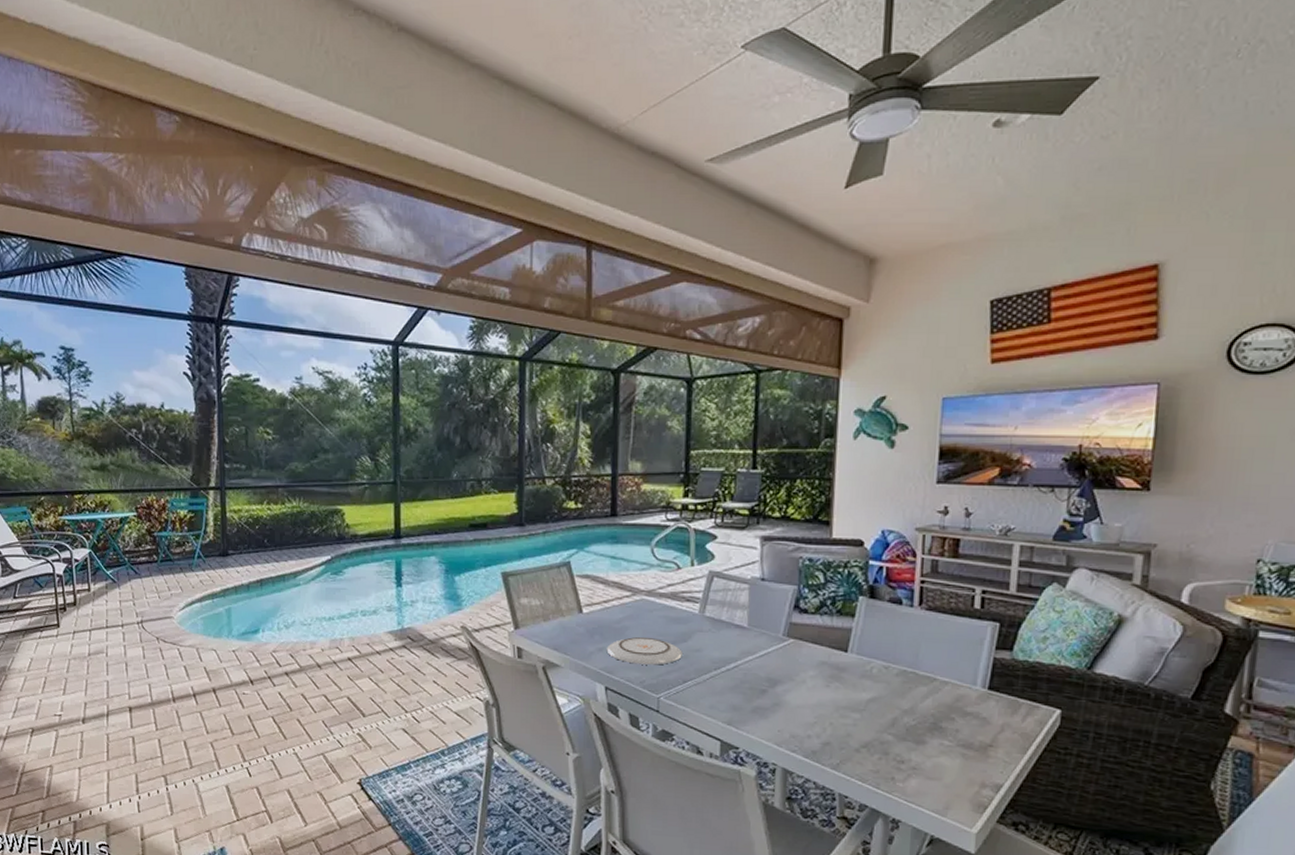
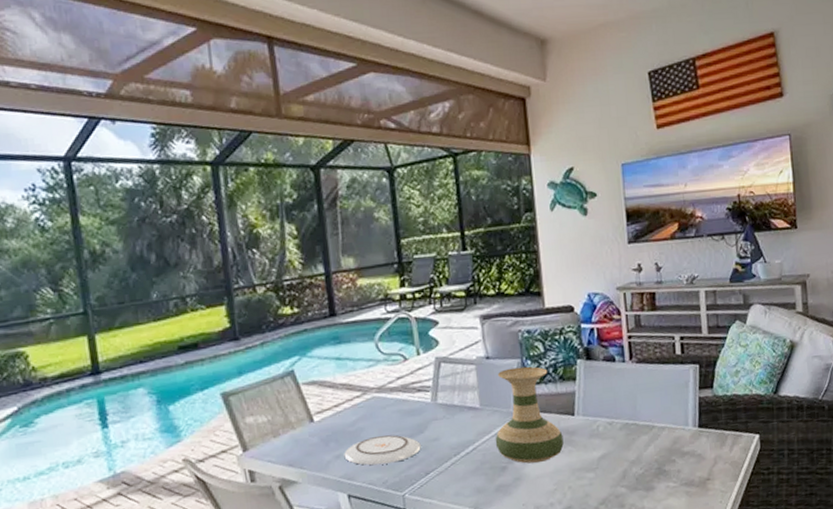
vase: none [758,593,832,693] -> present [495,366,564,464]

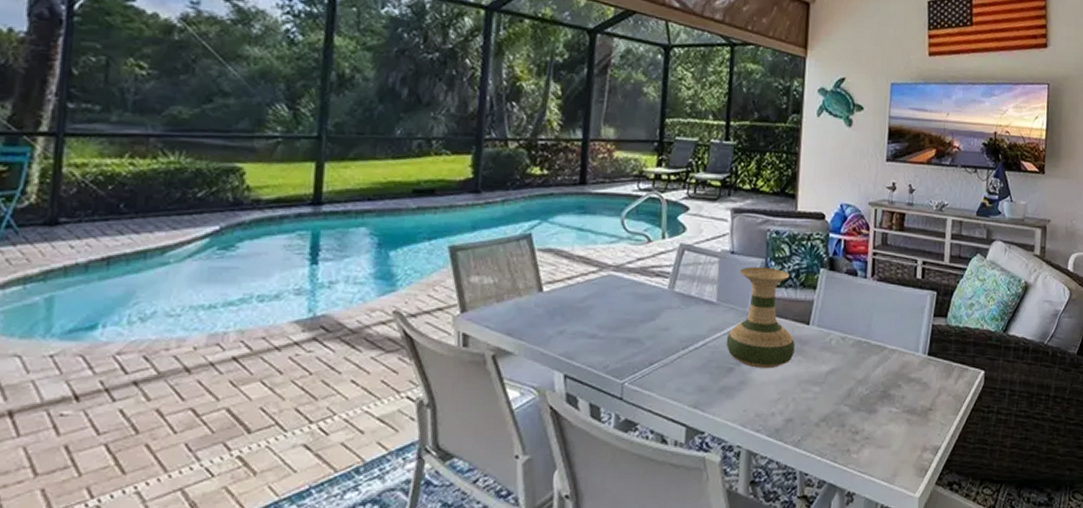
plate: present [344,435,421,466] -> none [568,317,650,347]

